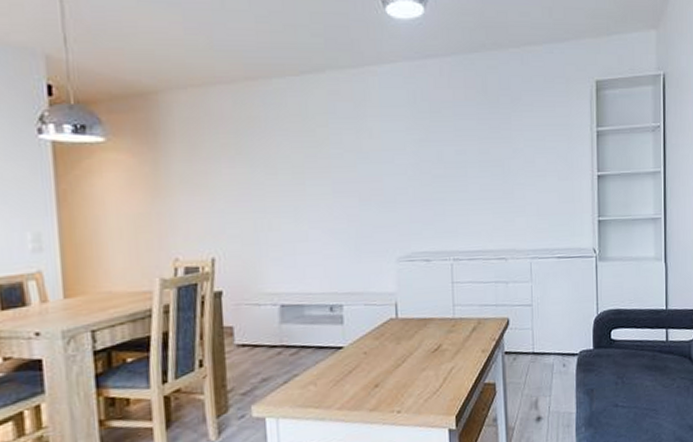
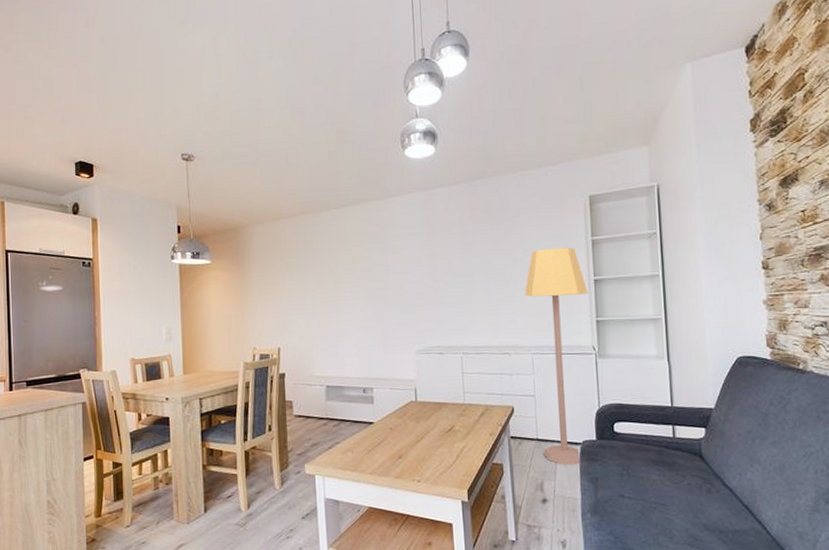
lamp: none [524,138,591,379] -> present [524,247,588,465]

